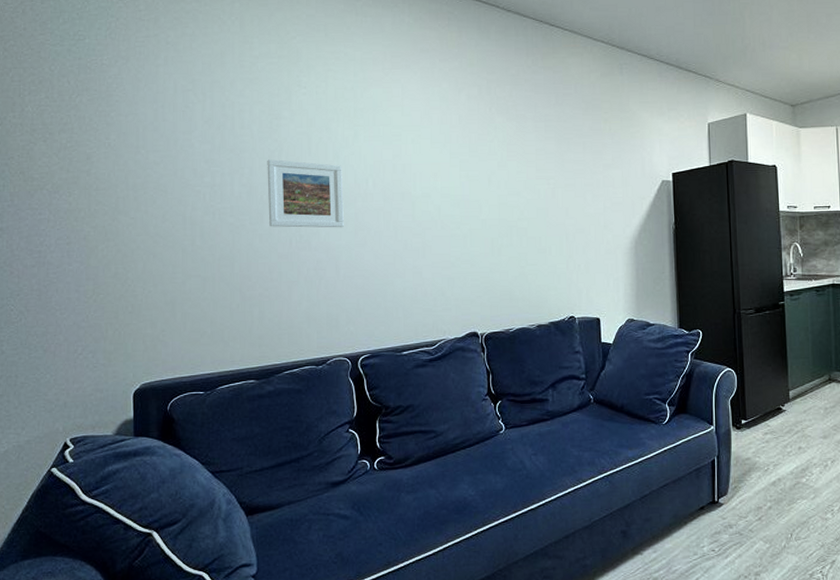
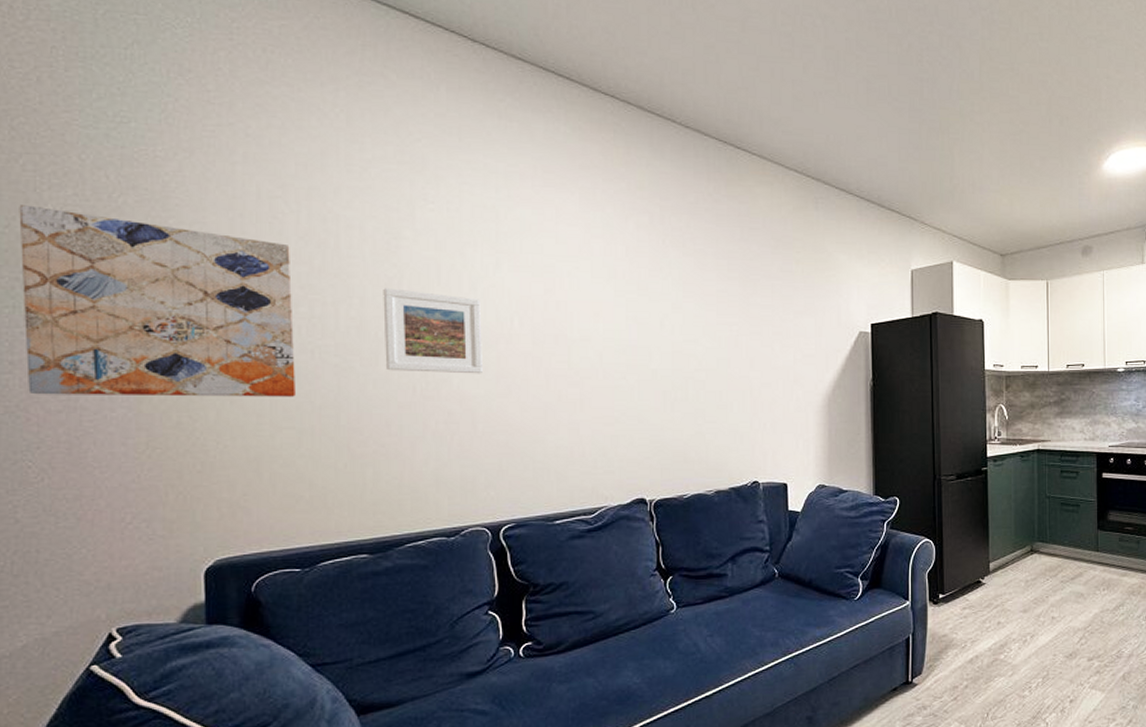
wall art: none [8,107,201,254] -> present [19,205,295,397]

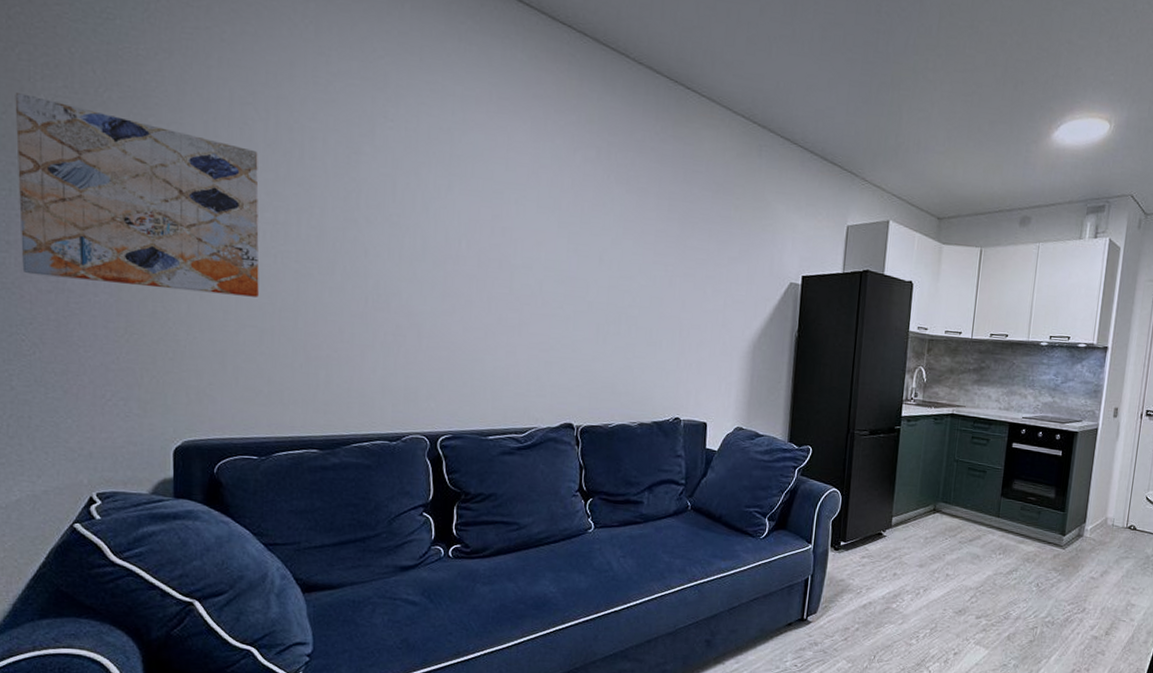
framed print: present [383,288,482,374] -> none [341,201,432,292]

